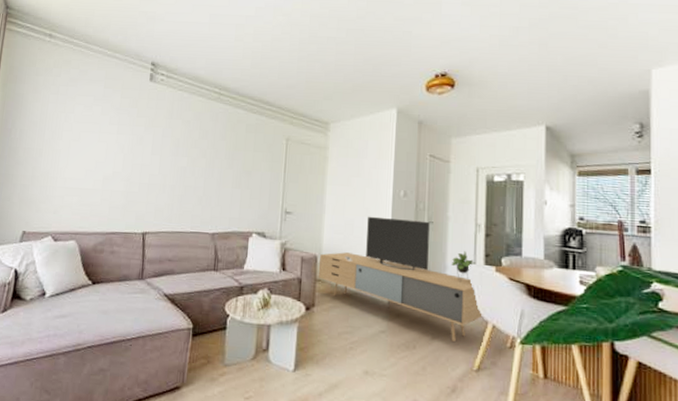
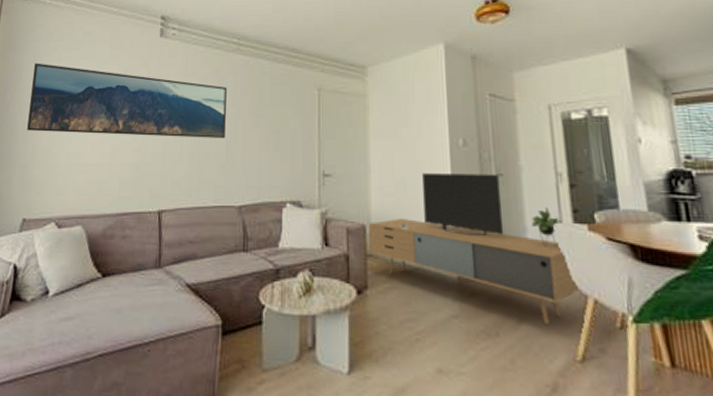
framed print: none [27,95,207,176] -> present [27,63,227,139]

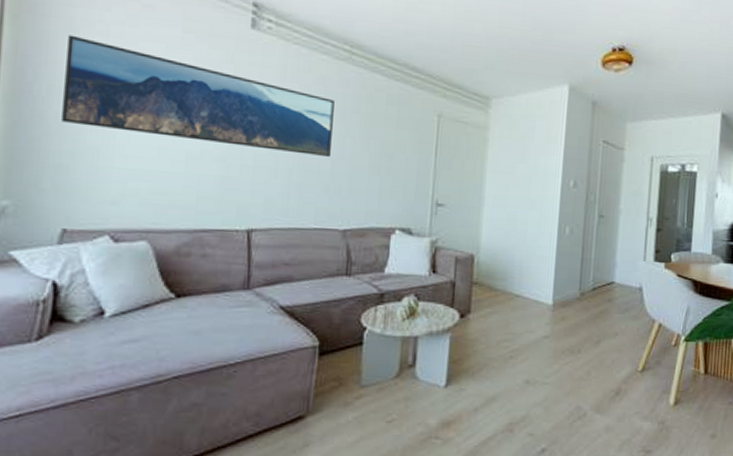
media console: present [369,172,580,324] -> none [476,209,649,343]

